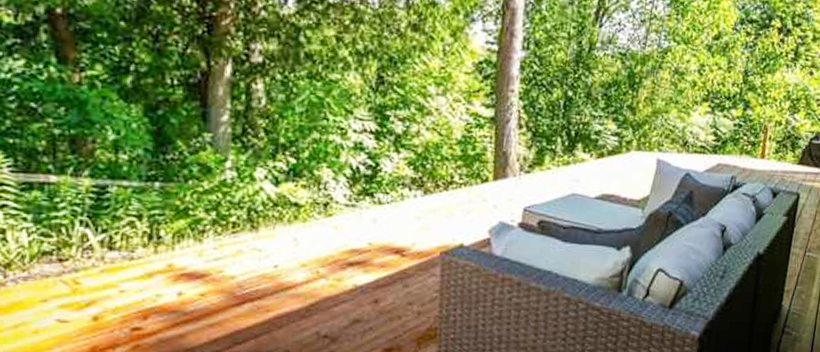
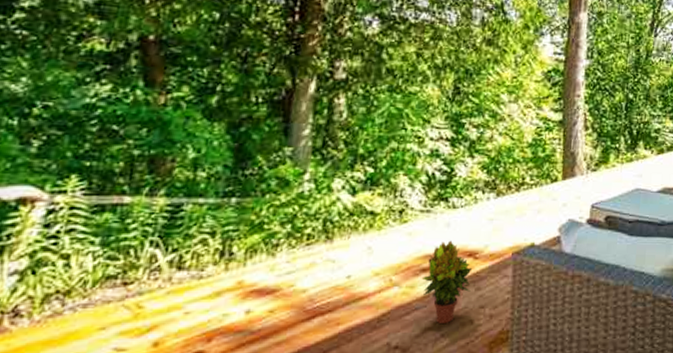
potted plant: none [348,236,401,318] -> present [421,240,473,325]

